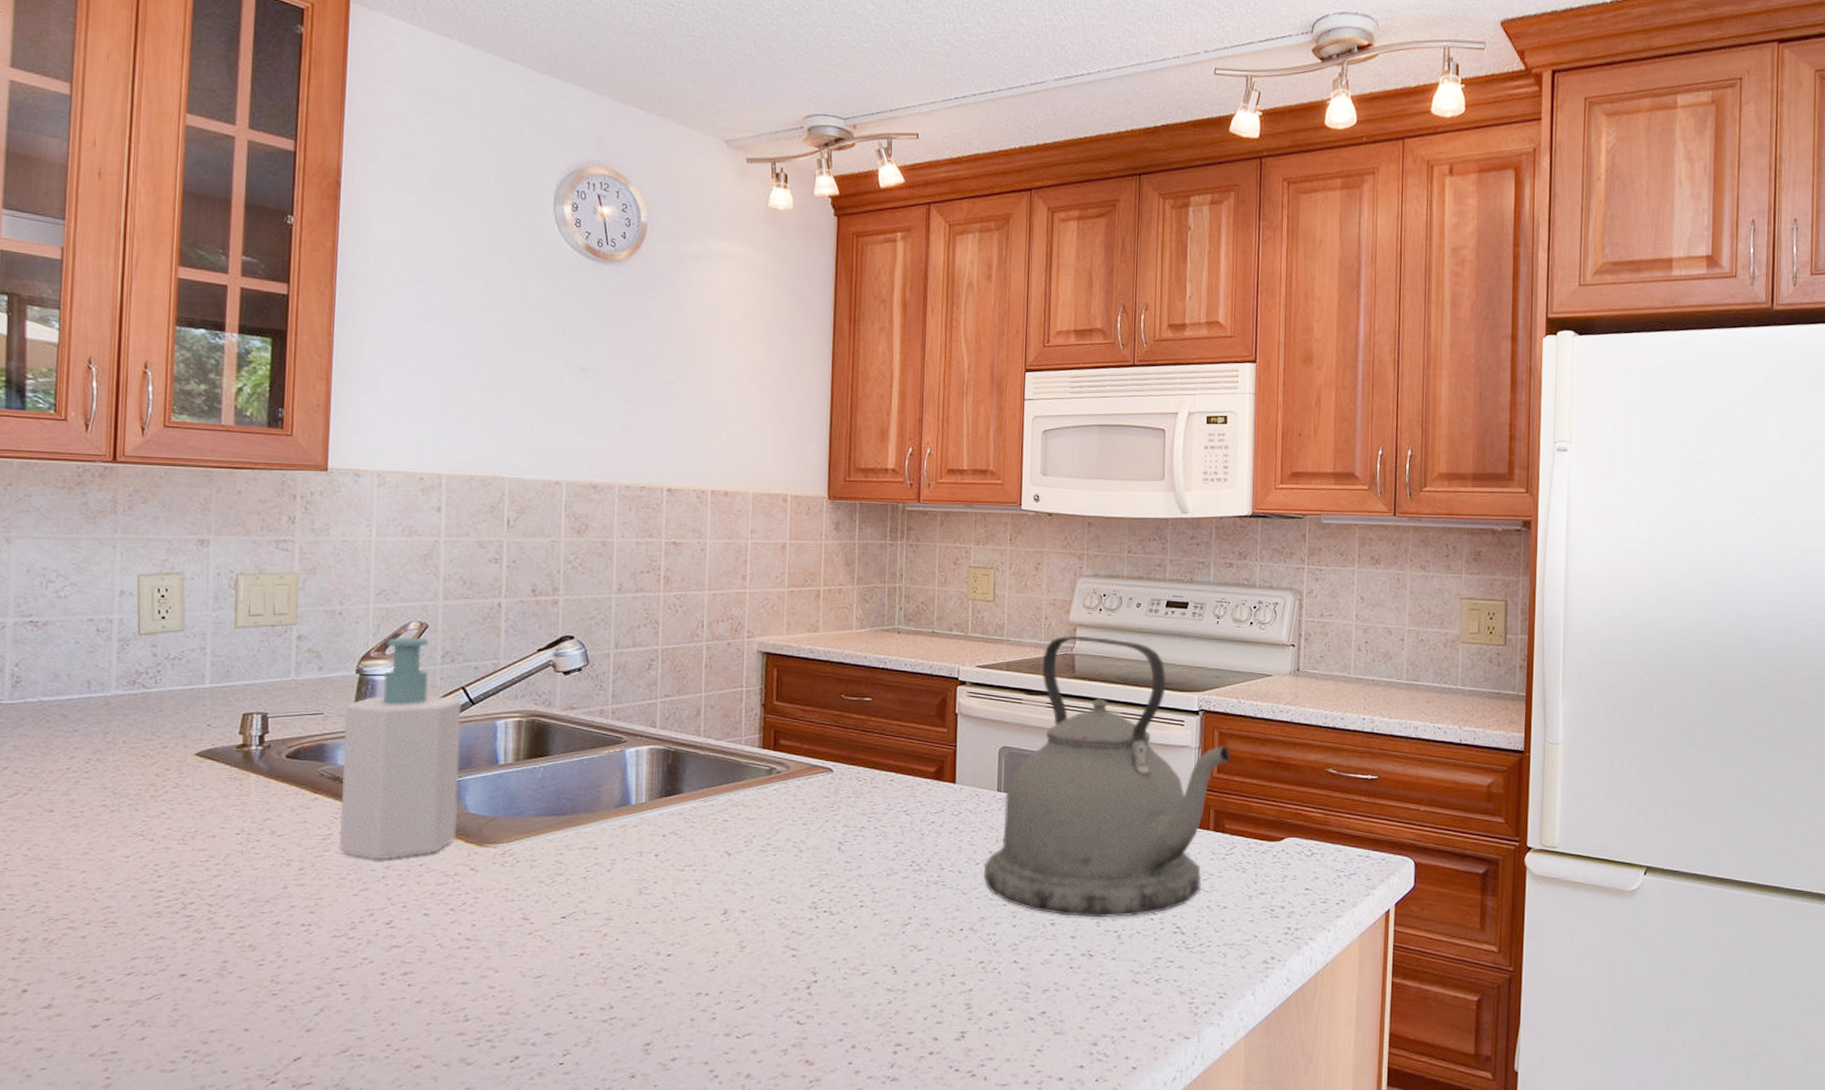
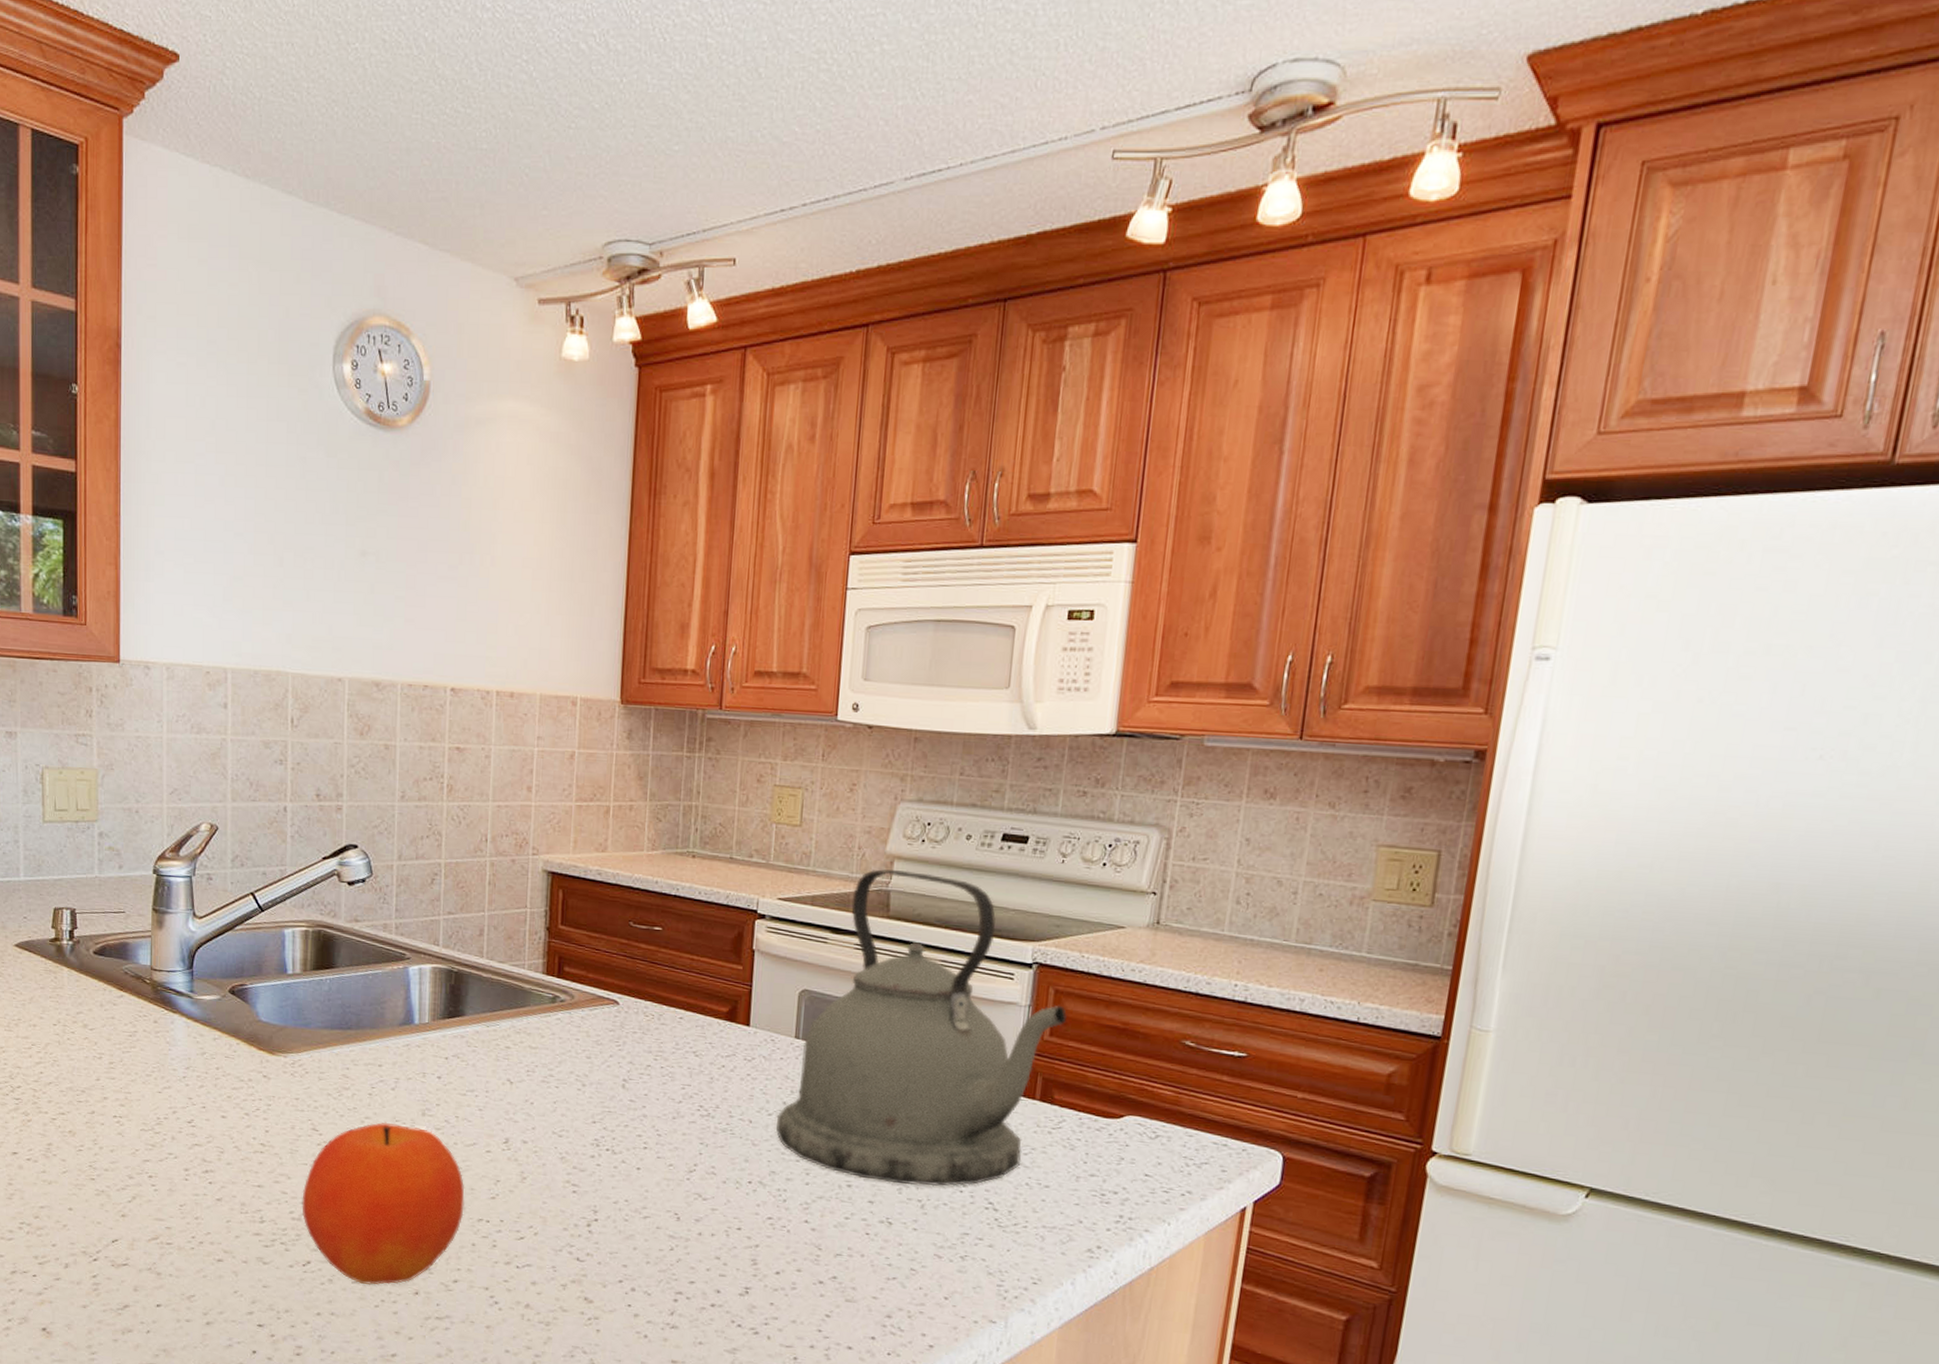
soap bottle: present [338,636,462,860] -> none [143,838,251,1060]
fruit: none [510,904,683,1073] -> present [302,1122,465,1285]

